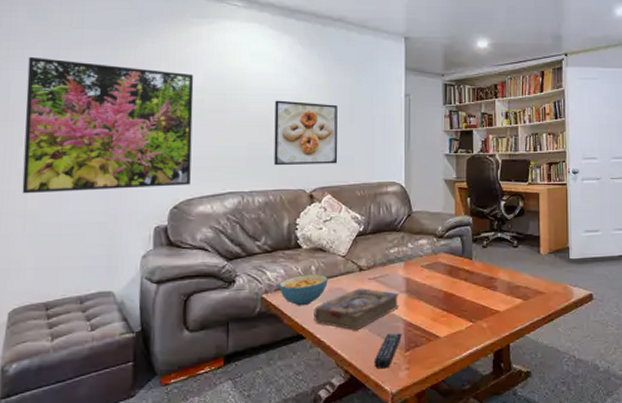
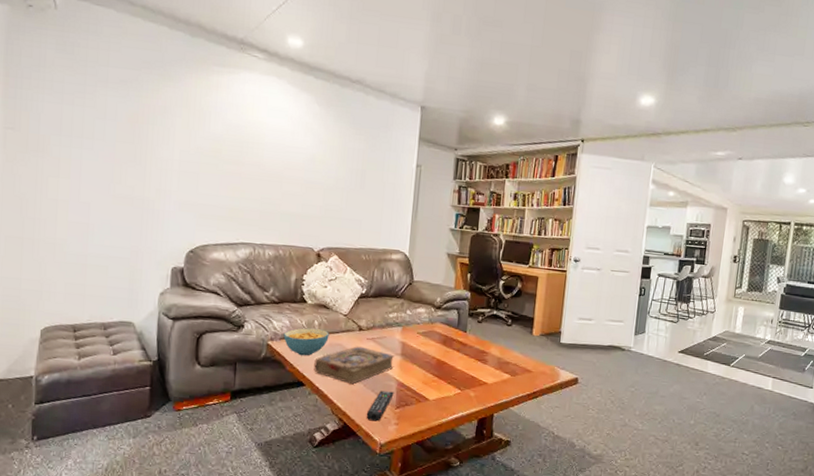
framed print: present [22,56,194,194] -> none [52,90,213,232]
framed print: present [274,100,338,166] -> none [285,157,350,227]

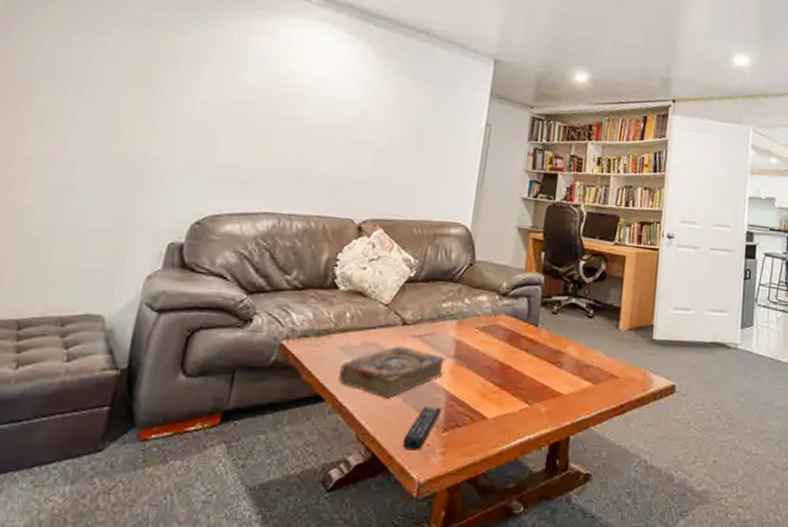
cereal bowl: present [283,328,329,356] -> none [303,322,364,360]

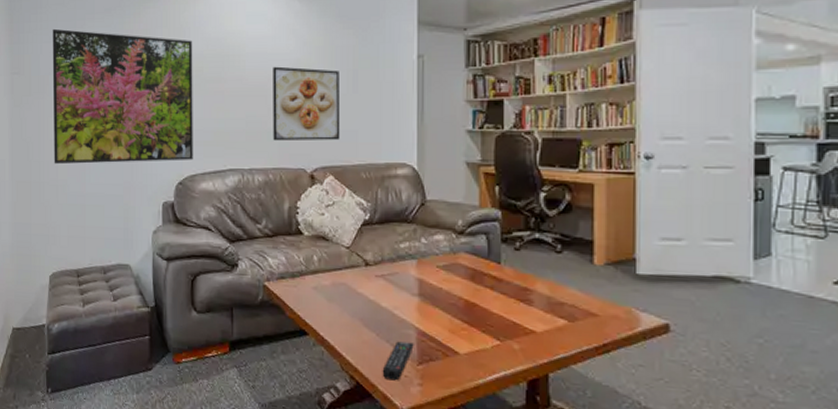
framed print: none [20,29,247,199] -> present [52,28,193,165]
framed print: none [322,112,407,194] -> present [273,66,341,141]
book: present [338,346,446,399] -> none [317,285,411,334]

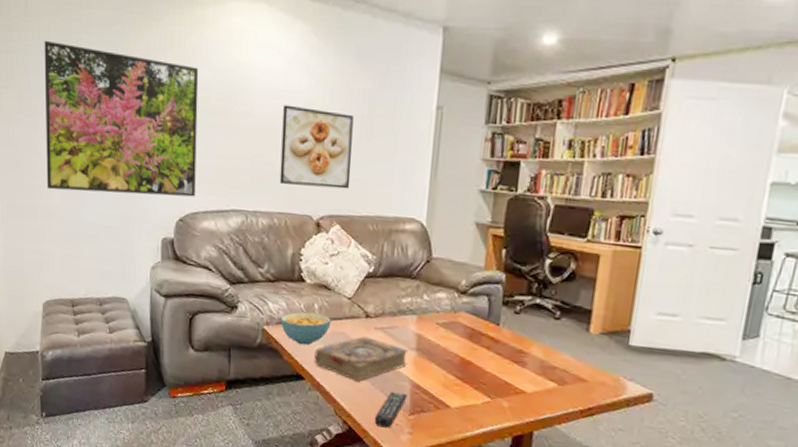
cereal bowl: none [280,265,331,299] -> present [280,312,331,346]
book: none [317,285,411,334] -> present [314,336,409,382]

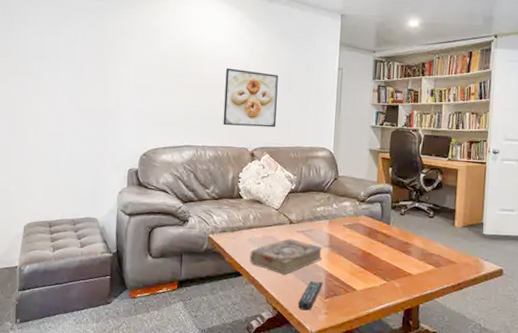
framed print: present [44,40,199,197] -> none [34,22,162,137]
cereal bowl: present [280,312,331,346] -> none [222,222,263,248]

